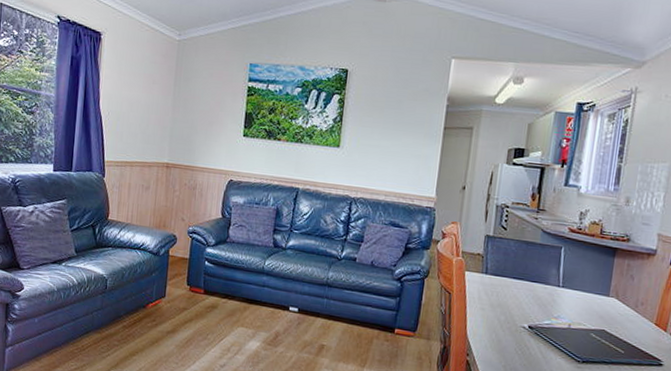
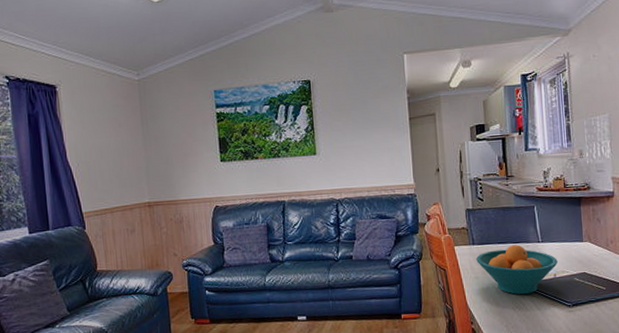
fruit bowl: none [486,283,576,339] -> present [476,244,558,295]

